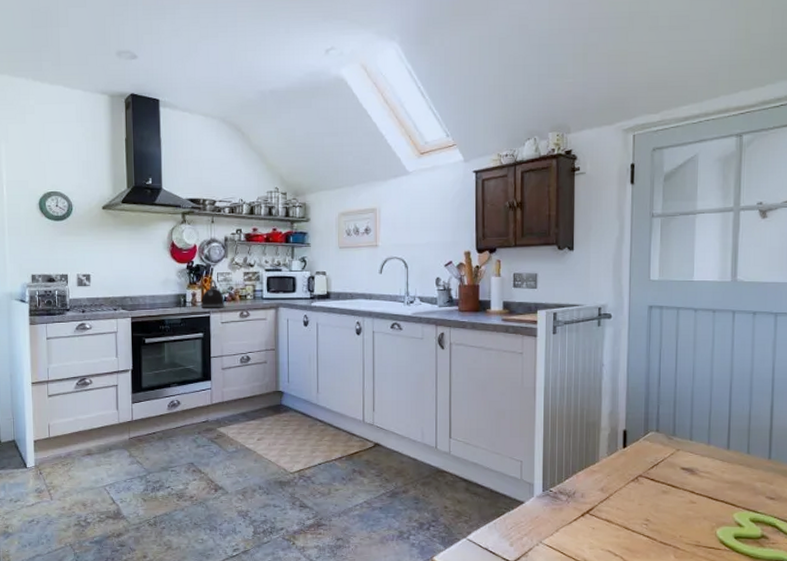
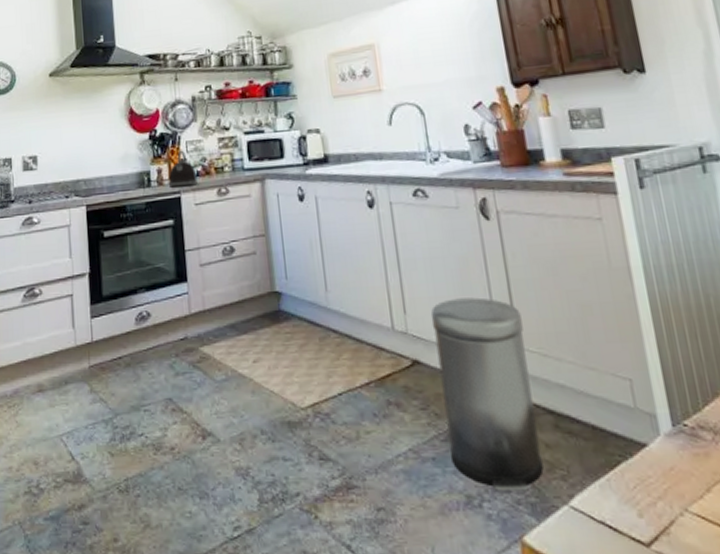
pedal bin: none [392,403,455,530] -> present [430,297,544,493]

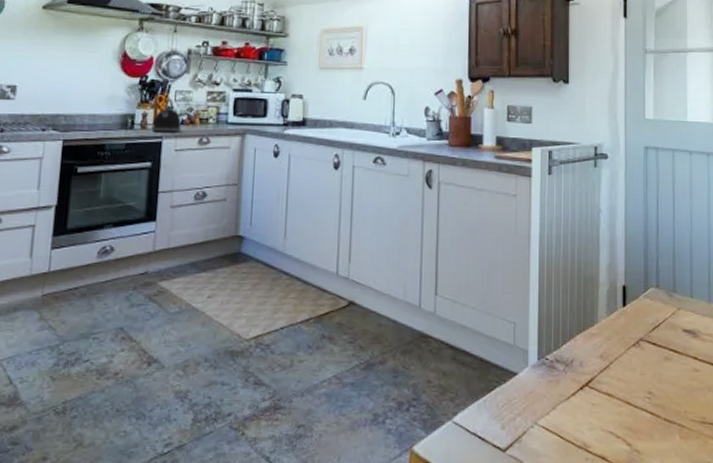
pedal bin: present [430,297,544,493] -> none [367,251,442,412]

